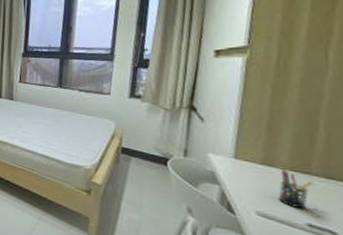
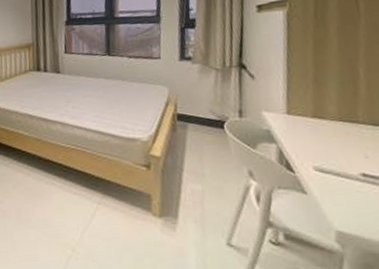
pen holder: present [277,169,314,209] -> none [331,121,362,159]

